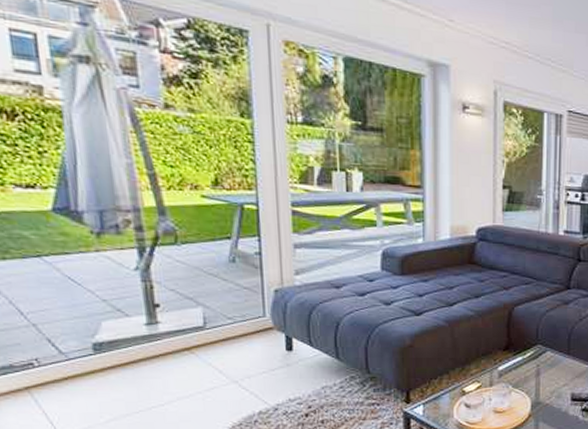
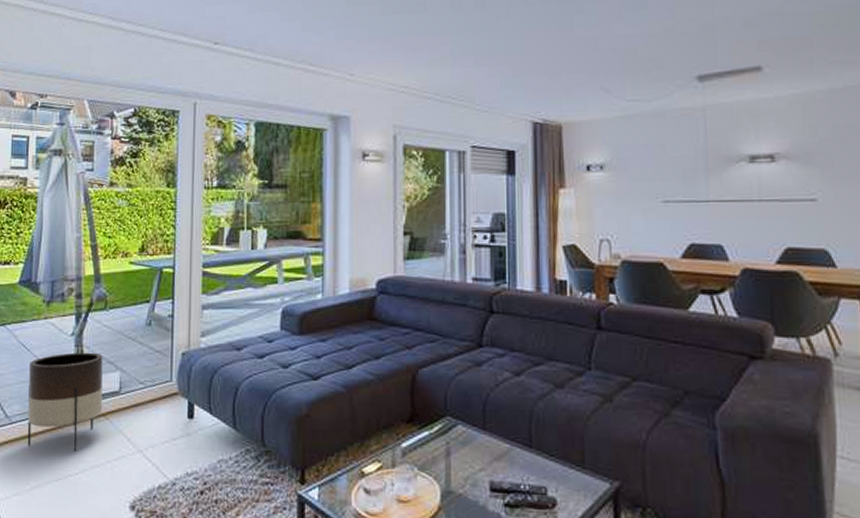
planter: none [83,287,186,385] -> present [27,352,103,451]

